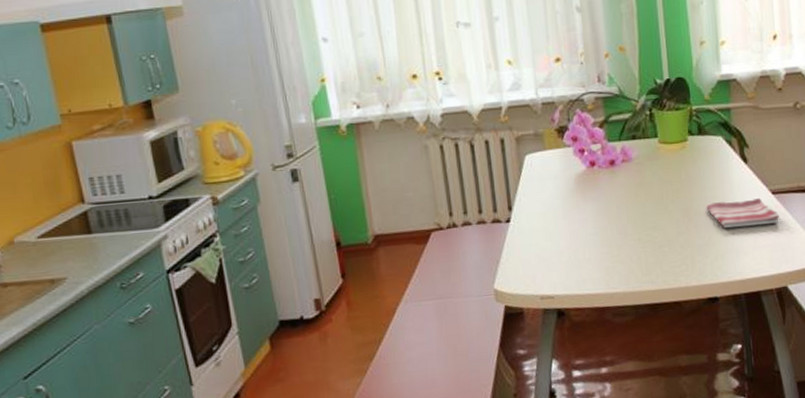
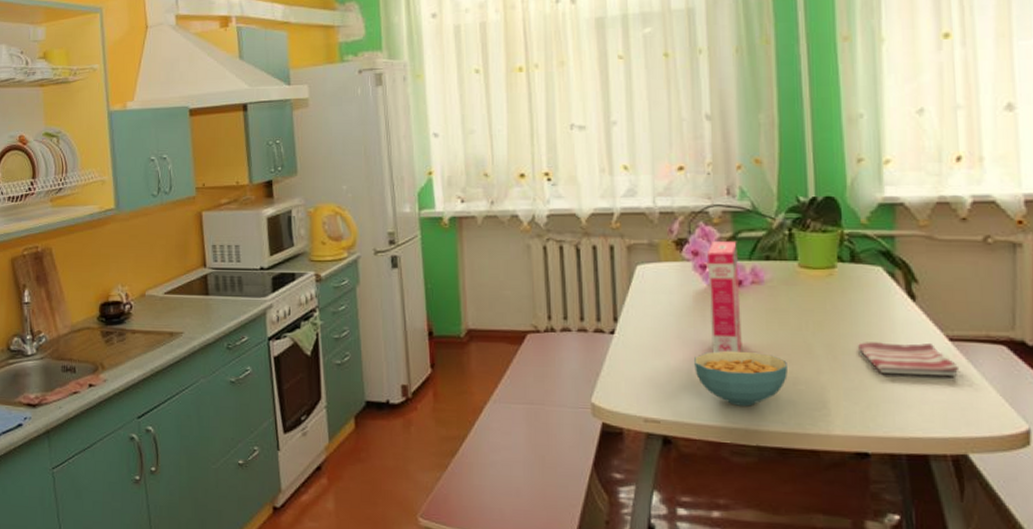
cereal bowl: none [579,223,654,273] -> present [694,350,788,407]
cereal box: none [585,124,617,228] -> present [707,240,742,353]

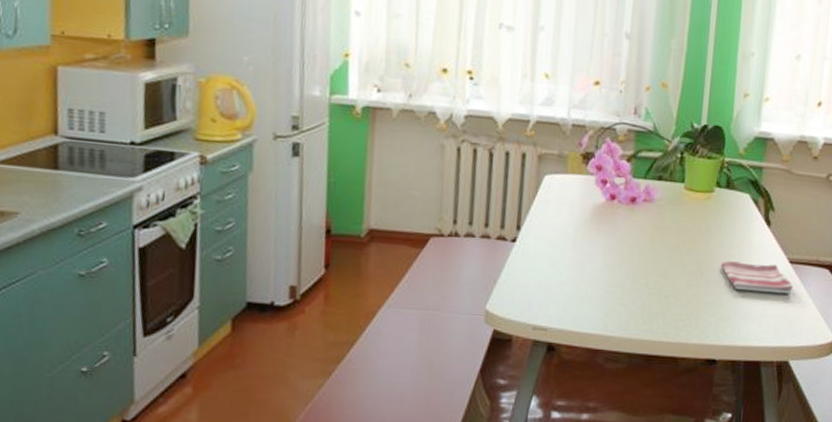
cereal bowl: present [694,350,788,407] -> none [584,263,663,317]
cereal box: present [707,240,742,353] -> none [601,158,637,266]

